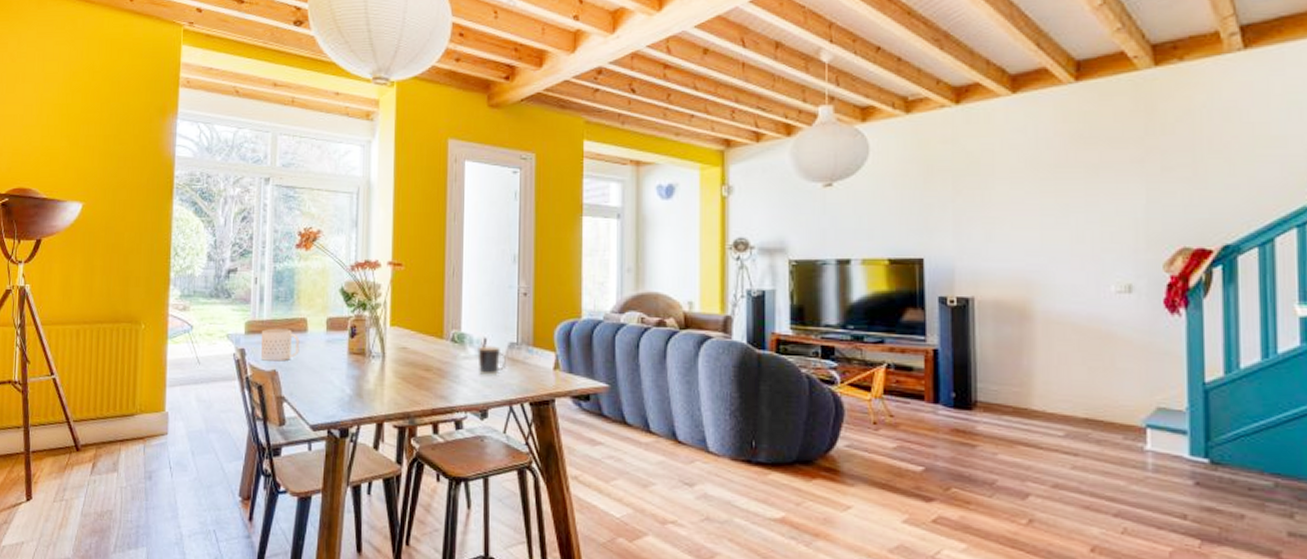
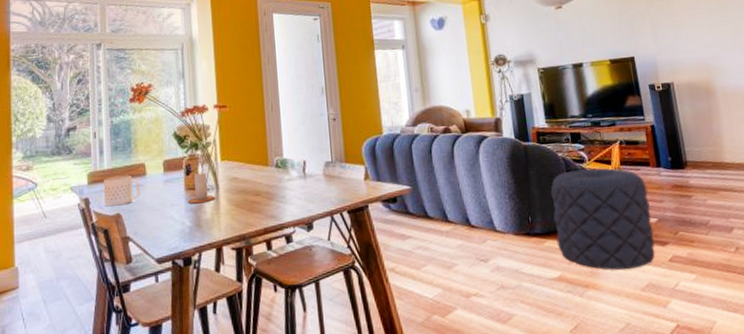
candle: none [350,325,380,371] -> present [188,163,215,204]
mug: present [478,346,507,376] -> none [299,166,325,194]
pouf: none [785,392,916,523] -> present [550,167,655,270]

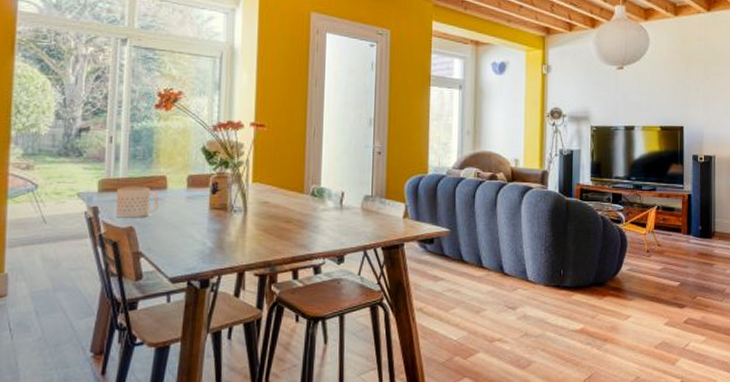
candle: present [188,163,215,204] -> none [212,182,242,225]
pouf: present [550,167,655,270] -> none [584,229,675,327]

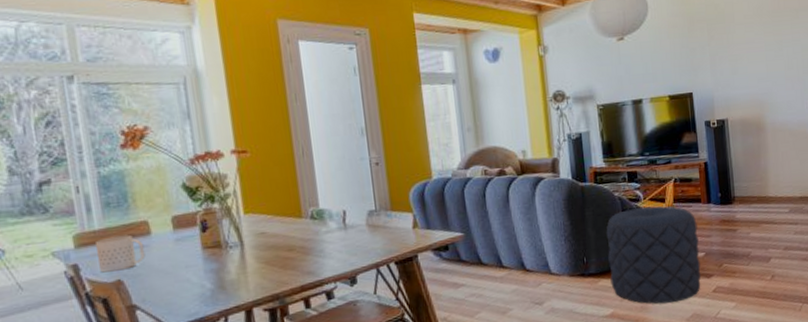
pouf: none [584,229,675,327] -> present [606,205,701,304]

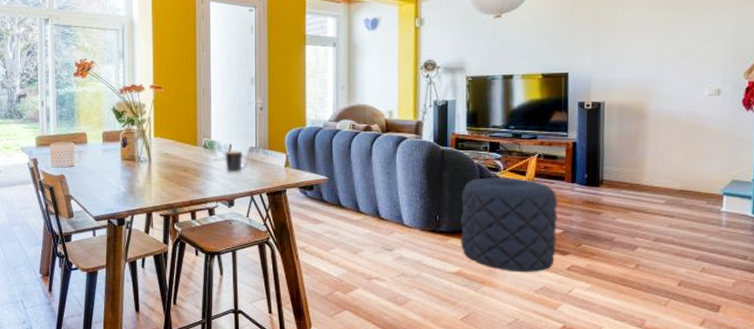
mug: none [338,216,369,246] -> present [225,150,248,174]

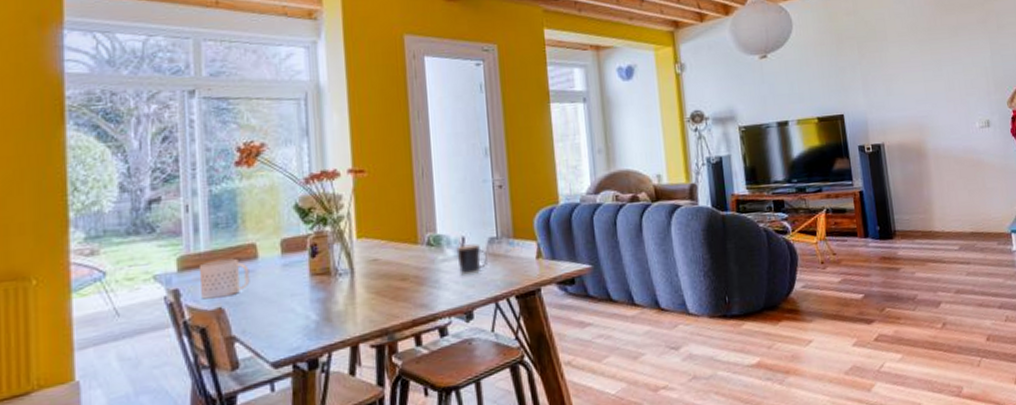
pouf: present [460,177,558,272] -> none [750,239,861,353]

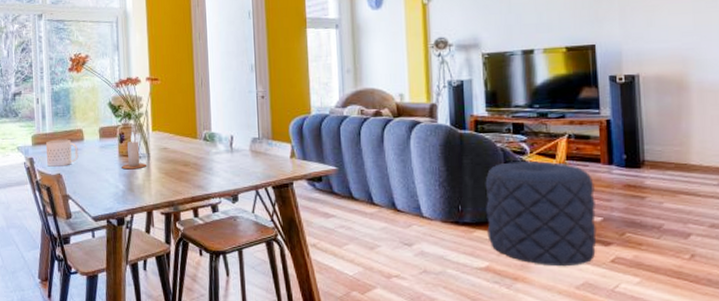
candle: none [314,241,349,293] -> present [122,132,146,170]
mug: present [456,243,489,276] -> none [226,142,252,167]
pouf: none [750,239,861,353] -> present [485,161,597,265]

